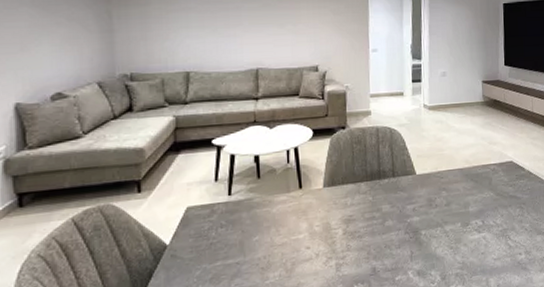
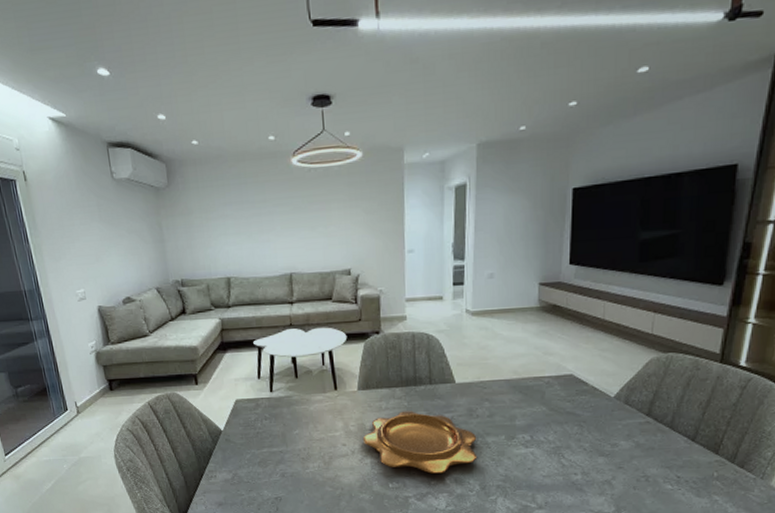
decorative bowl: none [327,205,438,270] -> present [362,411,478,474]

